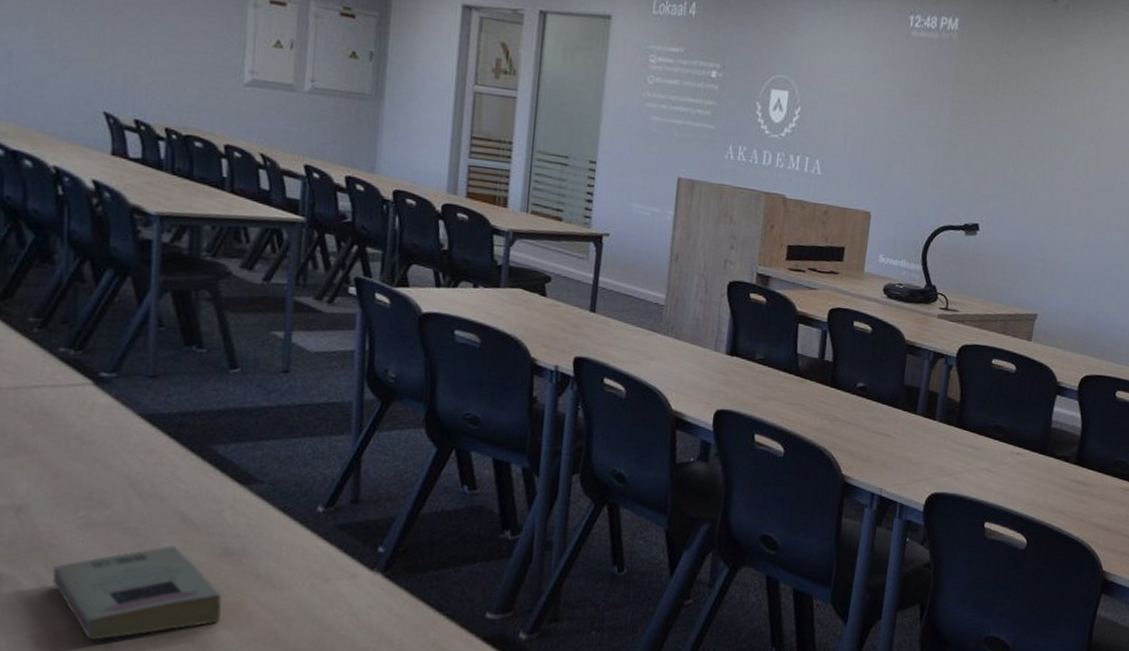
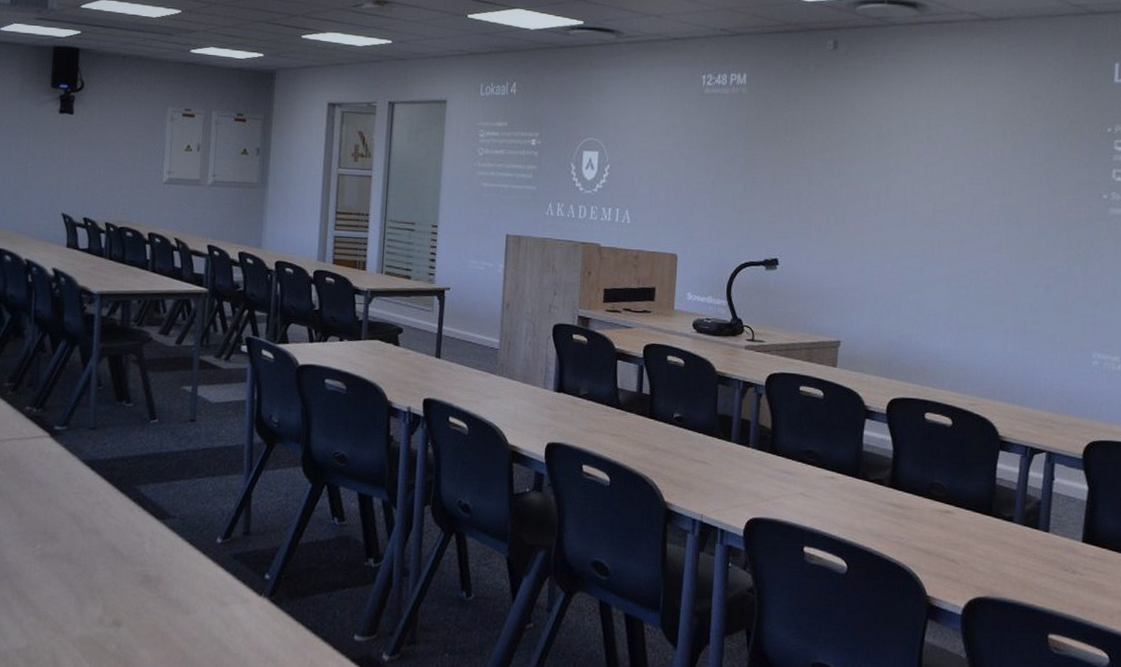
book: present [52,545,221,640] -> none [15,574,142,657]

